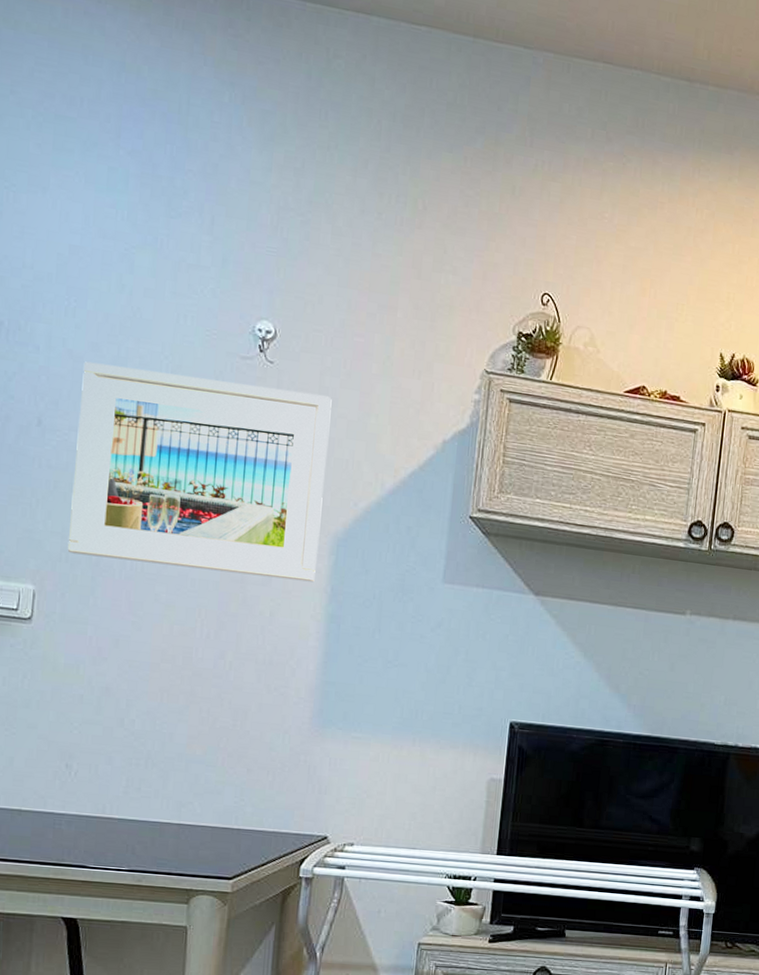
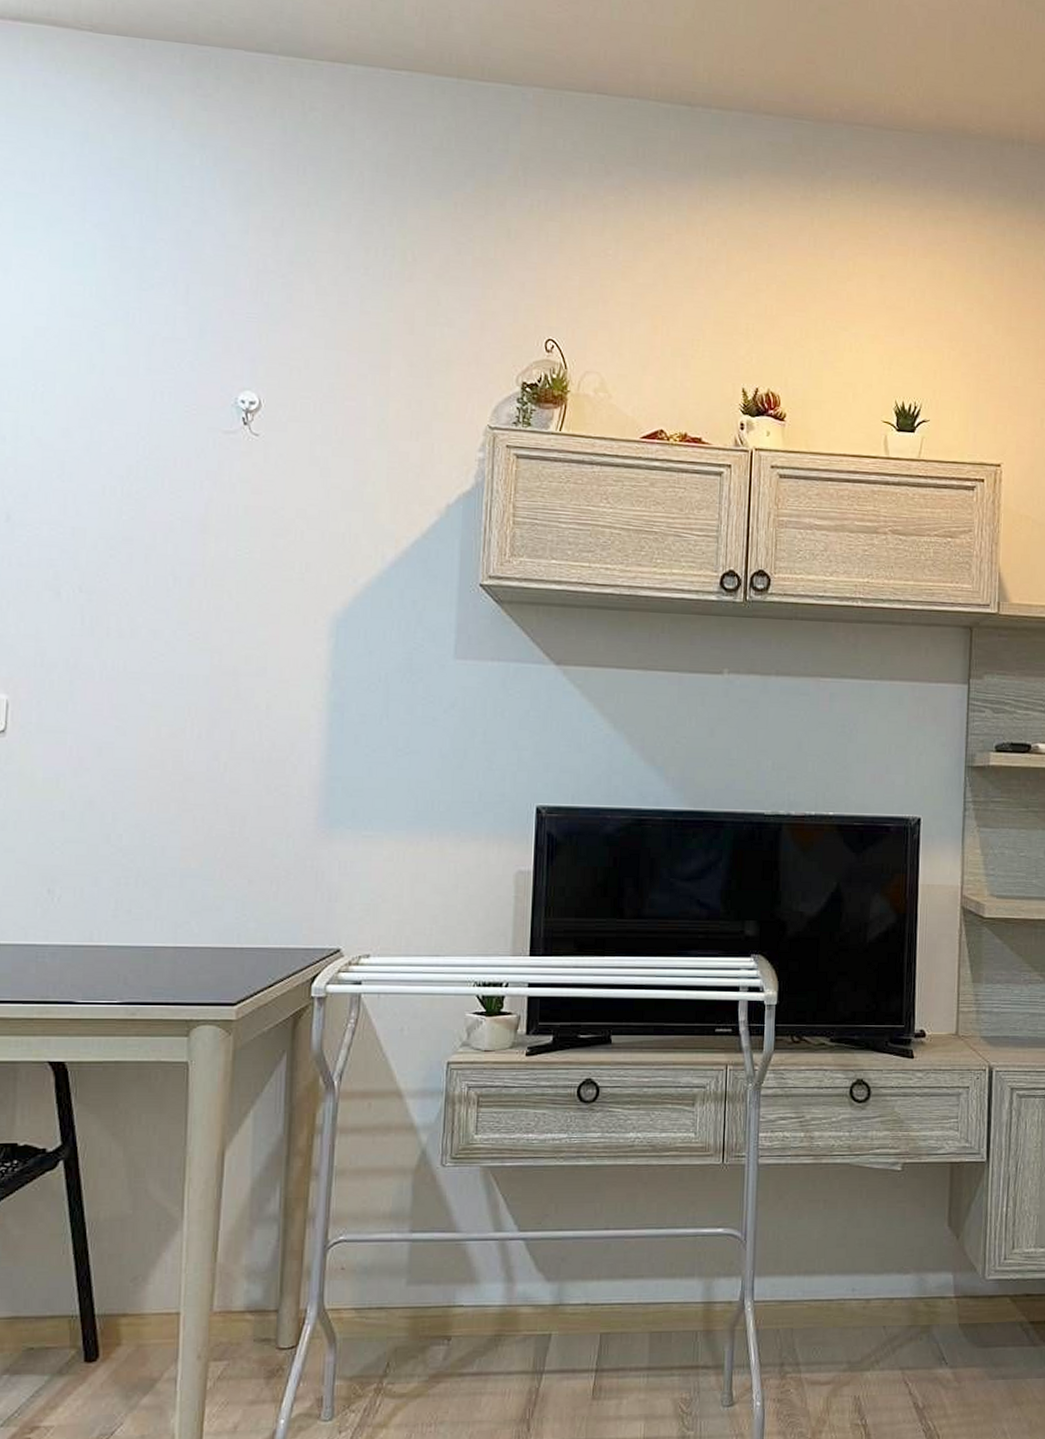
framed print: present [67,361,332,582] -> none [42,449,324,669]

